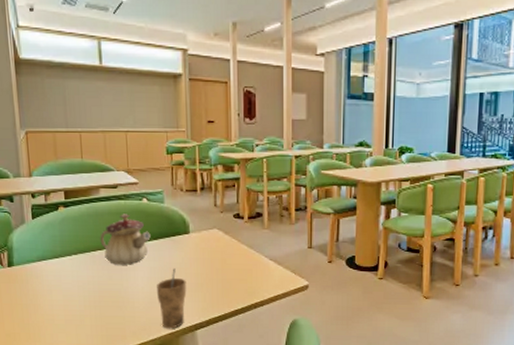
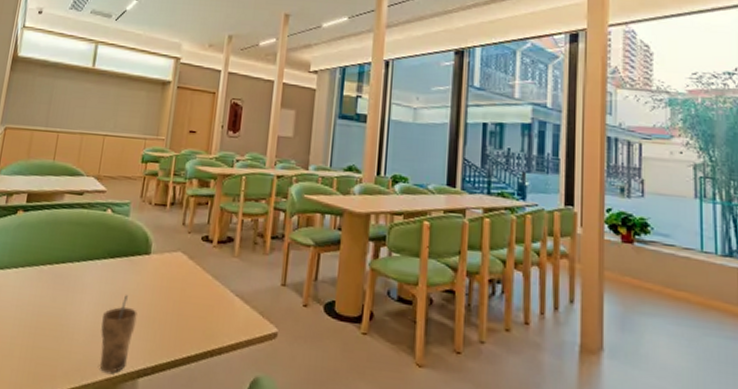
teapot: present [100,214,151,265] -> none [52,224,108,286]

